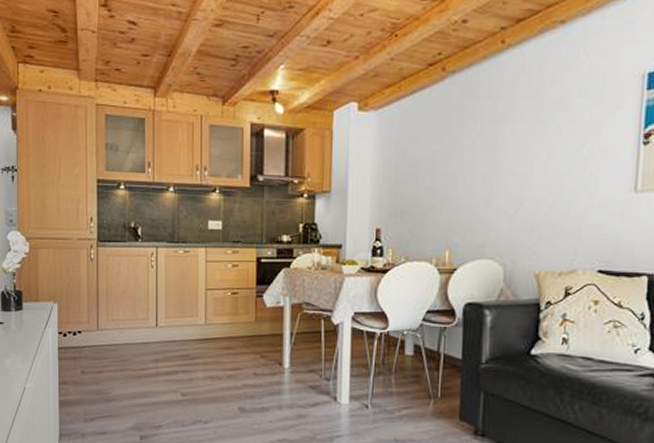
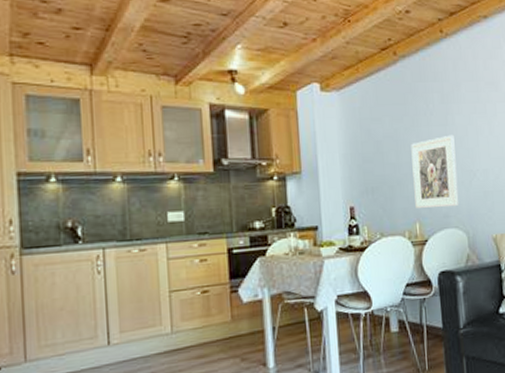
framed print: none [447,159,503,237] -> present [411,134,459,208]

